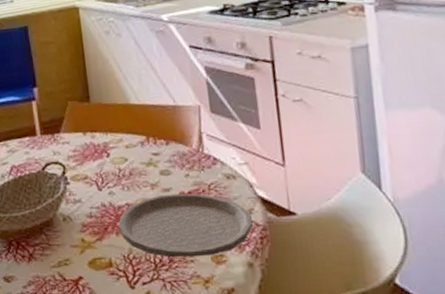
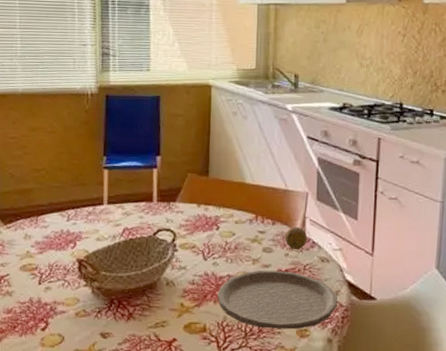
fruit: none [181,143,208,169] -> present [285,226,308,249]

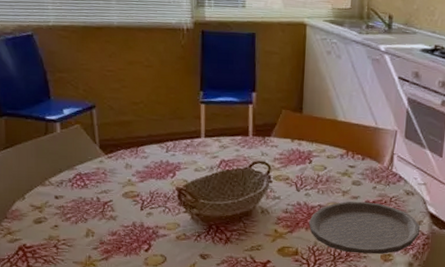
fruit: present [285,226,308,249] -> none [373,162,395,183]

